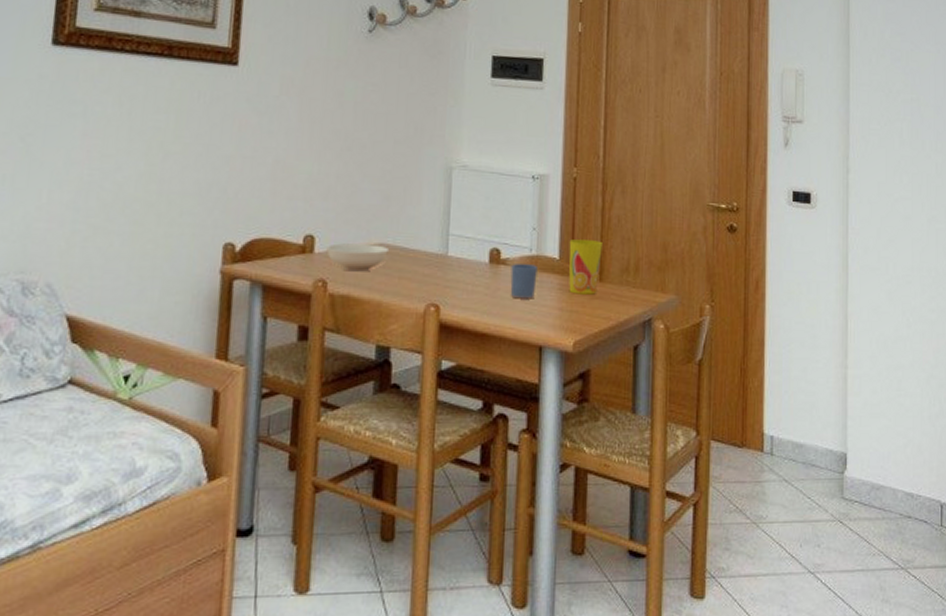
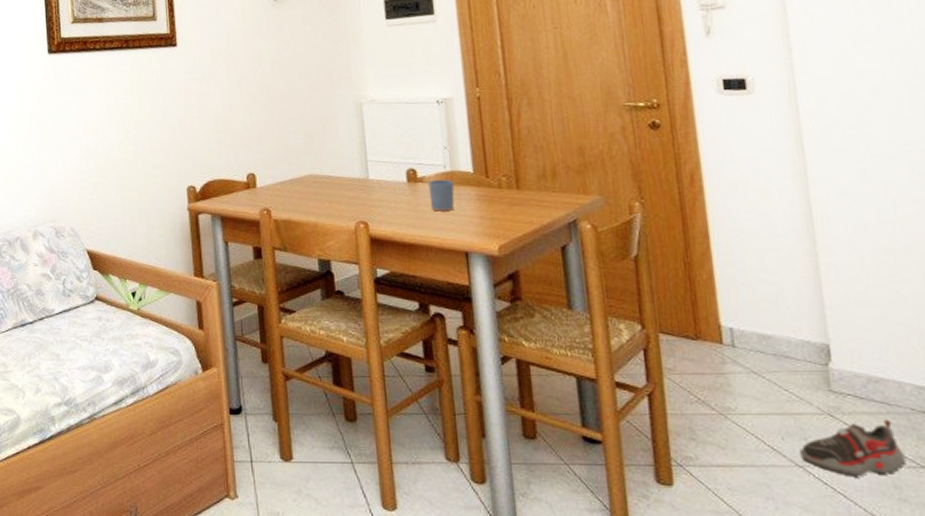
bowl: present [326,243,390,272] -> none [266,176,318,200]
cup: present [569,239,602,295] -> none [481,152,516,203]
shoe: none [813,524,892,581] -> present [799,419,907,477]

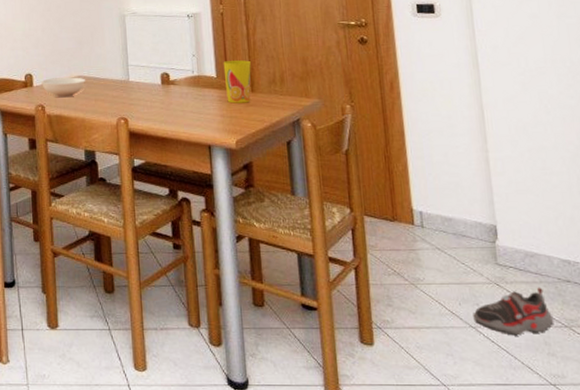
bowl: none [266,176,318,200] -> present [41,77,86,98]
mug: present [428,180,455,212] -> none [179,83,201,110]
cup: none [481,152,516,203] -> present [223,60,251,104]

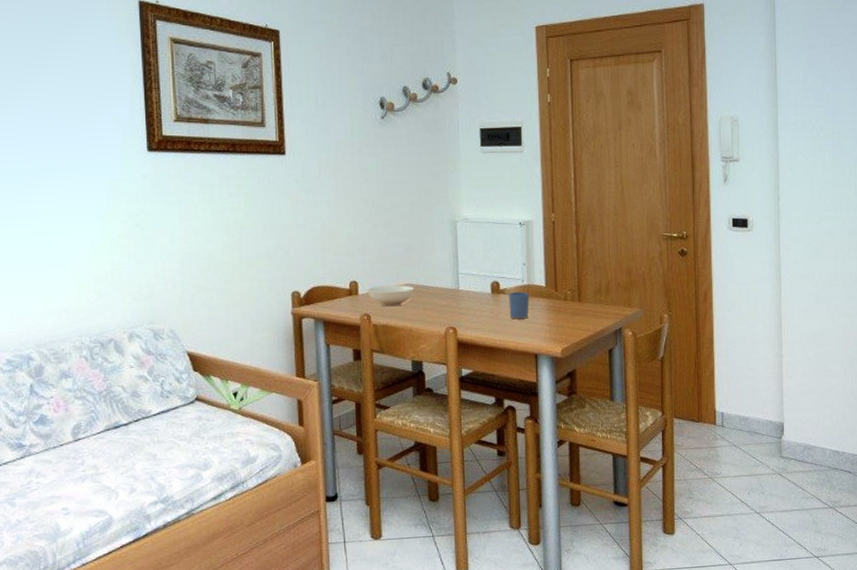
mug: none [179,83,201,110] -> present [508,292,529,319]
cup: present [223,60,251,104] -> none [552,270,579,313]
shoe: present [473,287,555,336] -> none [758,475,822,518]

